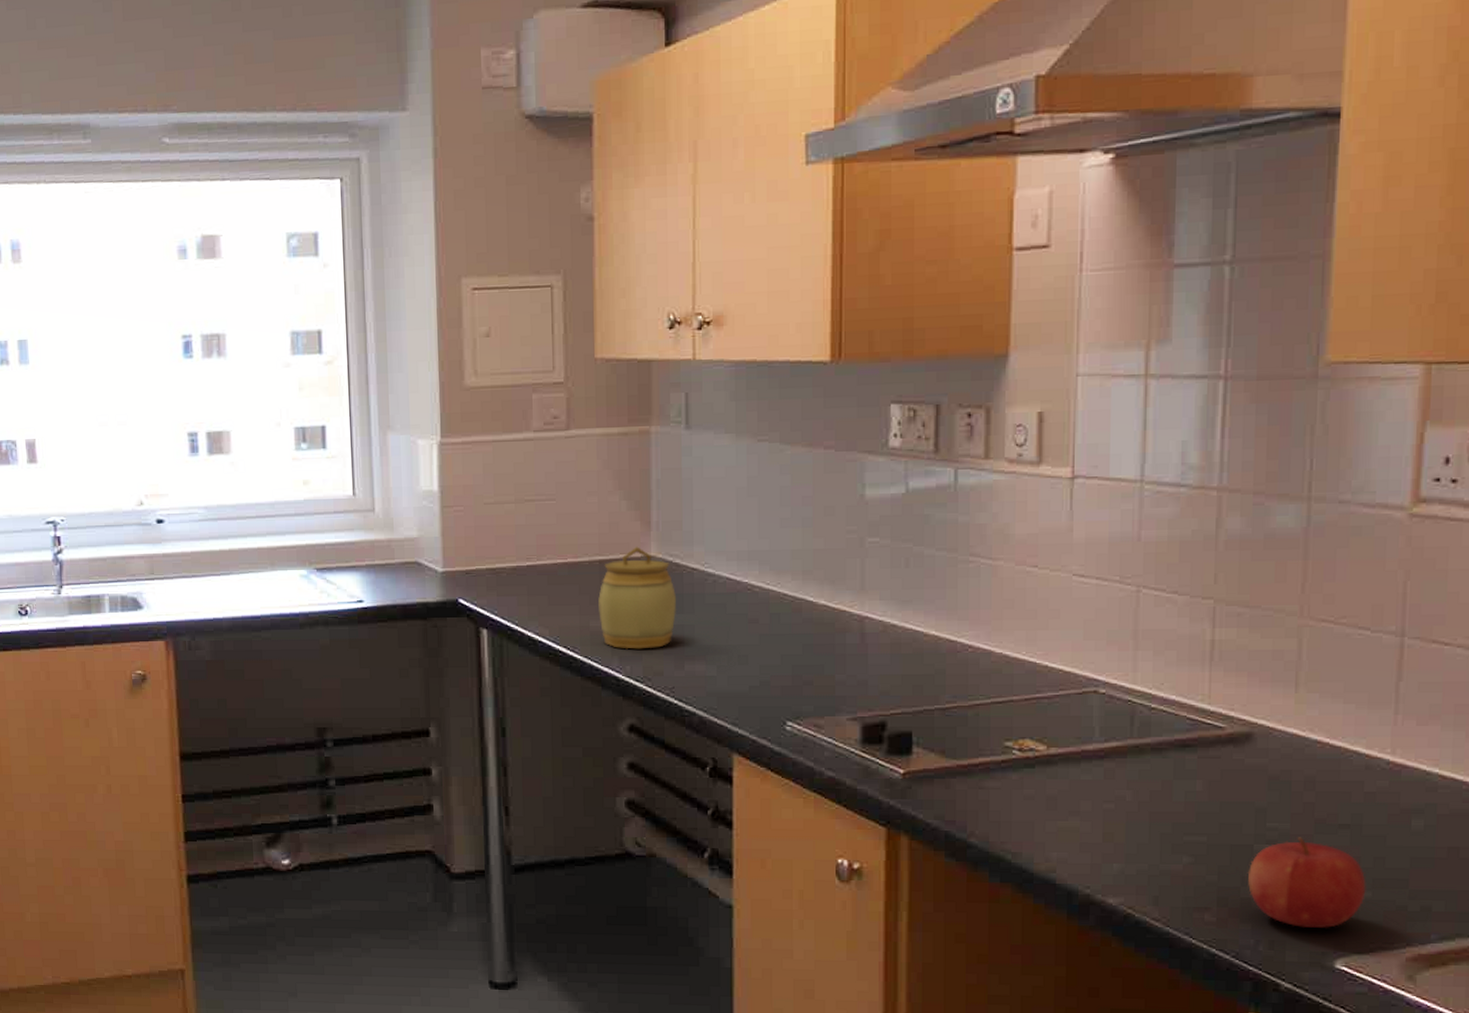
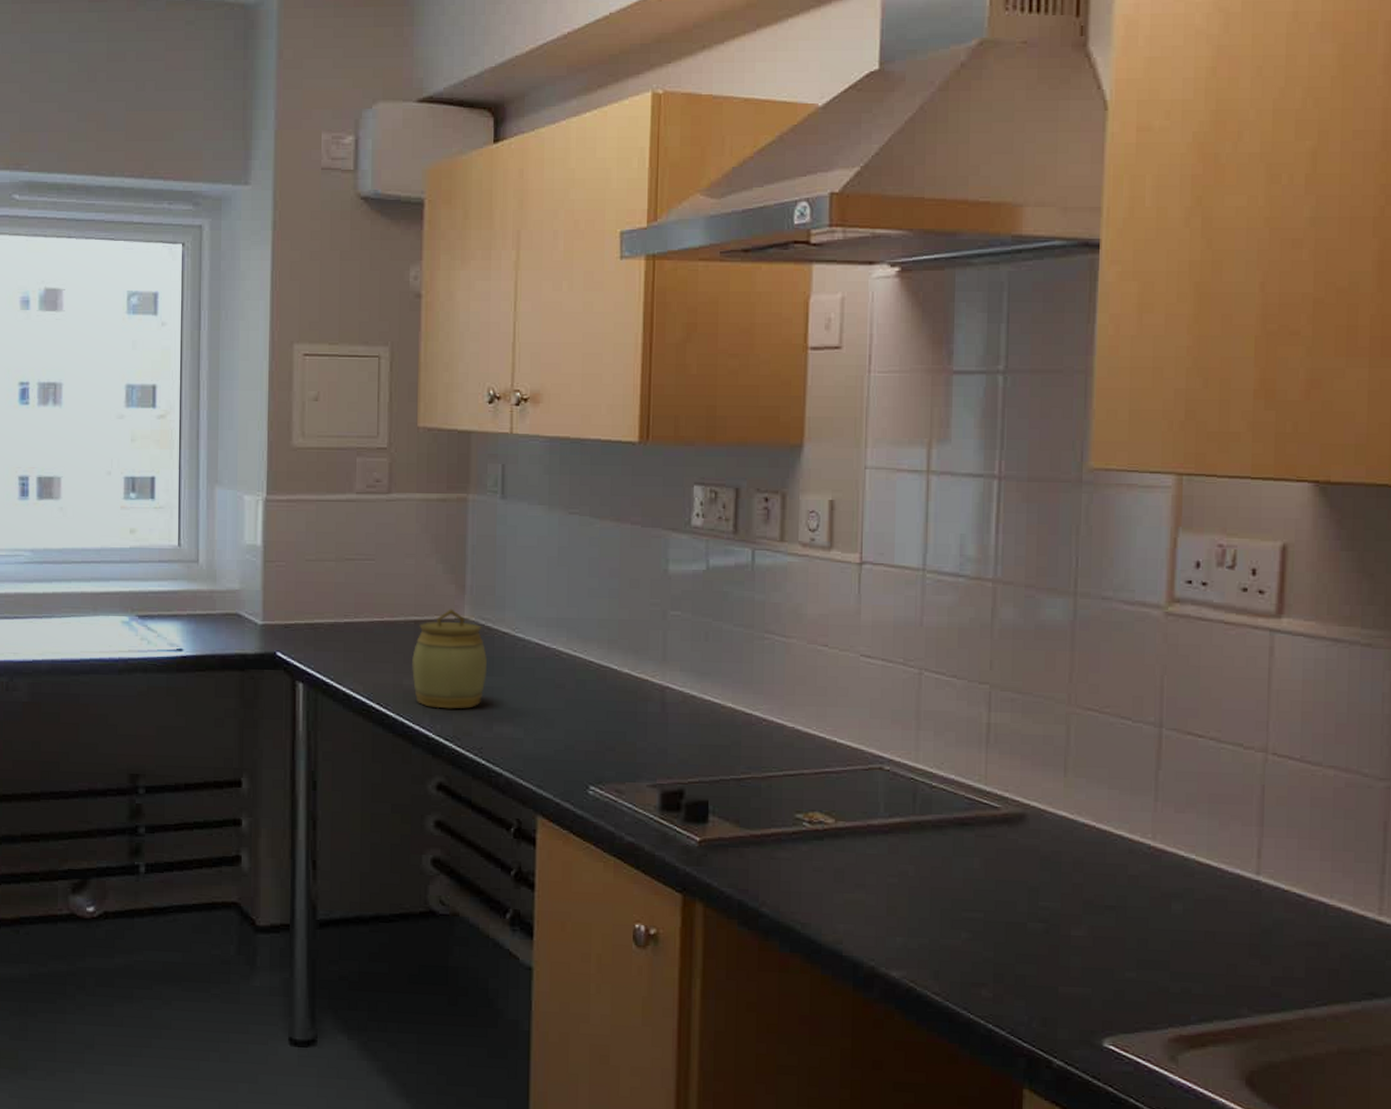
fruit: present [1247,837,1366,928] -> none [1021,916,1131,1007]

